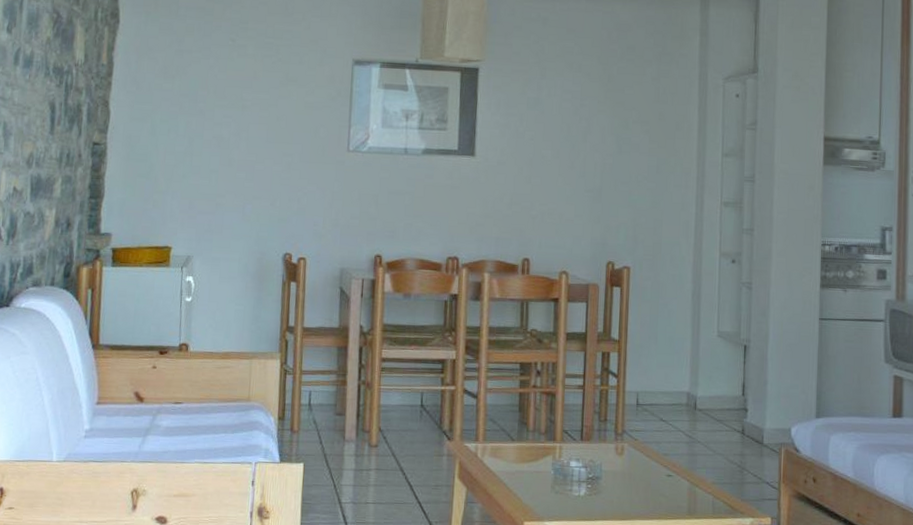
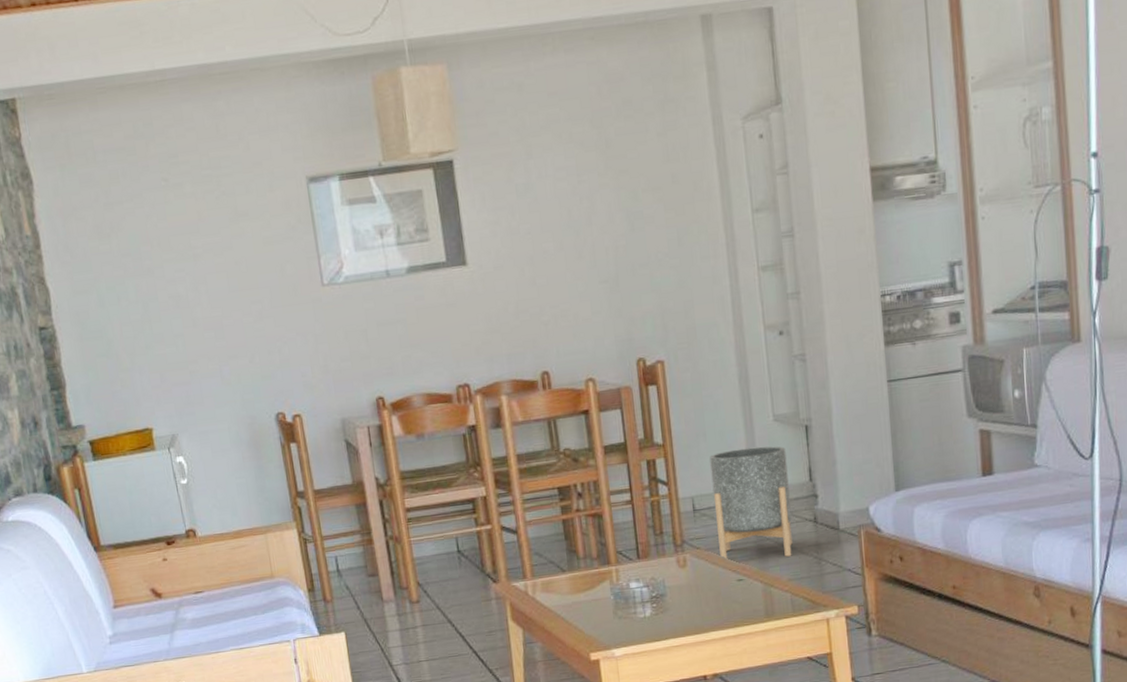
planter: none [655,355,725,461] -> present [709,446,793,561]

